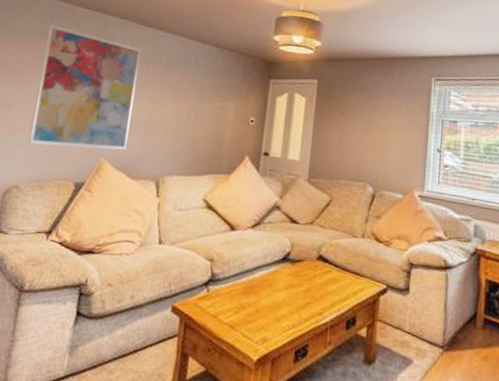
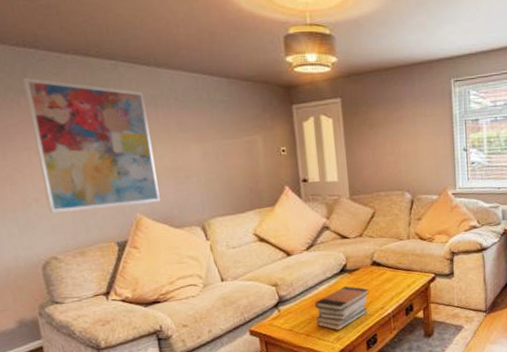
book stack: none [245,278,309,331] -> present [314,286,369,331]

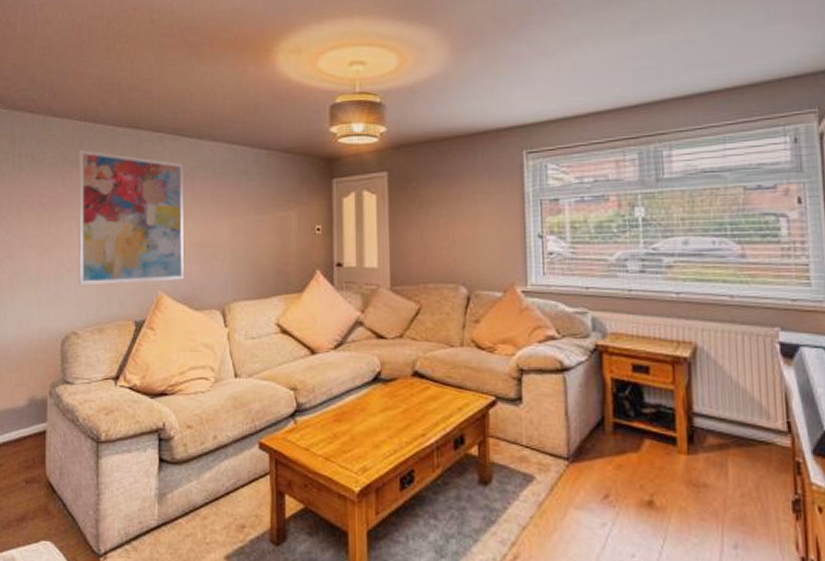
book stack: present [314,286,369,331] -> none [338,400,407,459]

